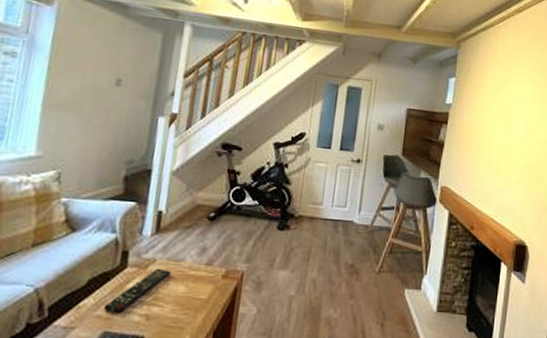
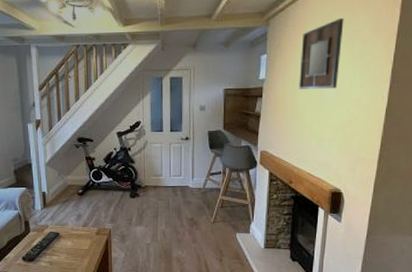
home mirror: none [486,53,533,125] -> present [299,18,344,89]

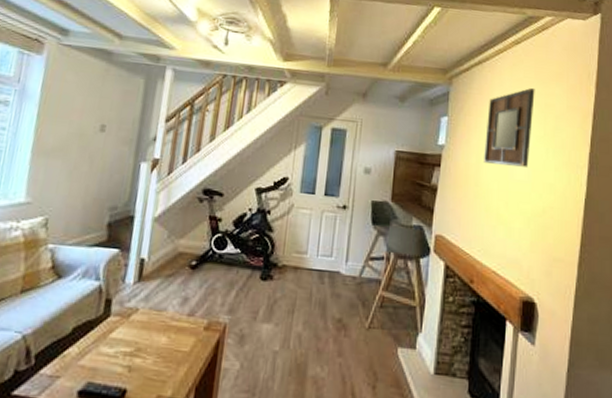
remote control: present [21,231,60,261] -> none [87,317,153,364]

